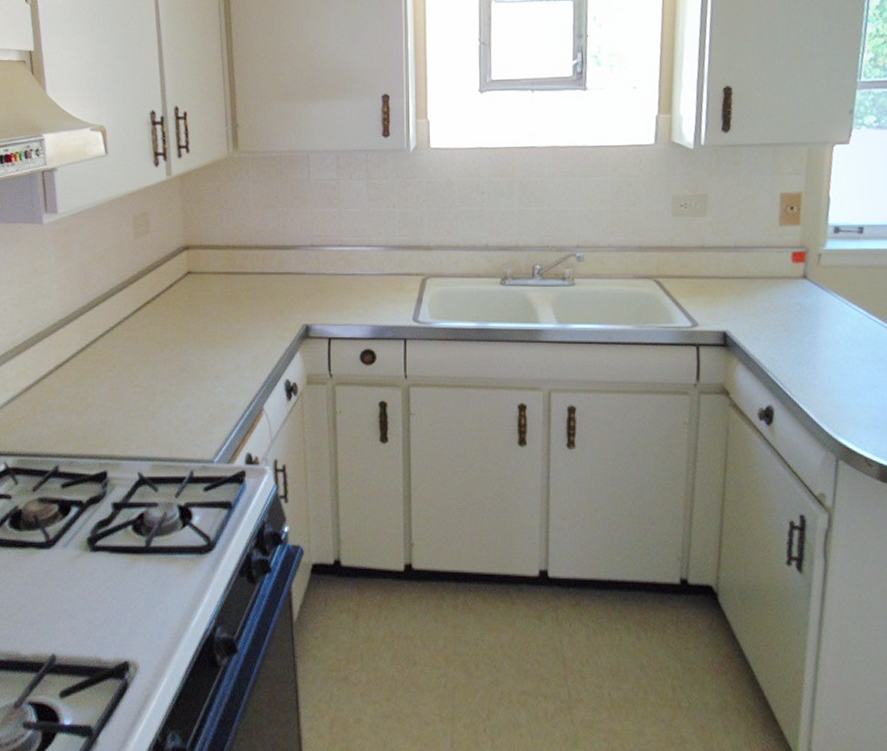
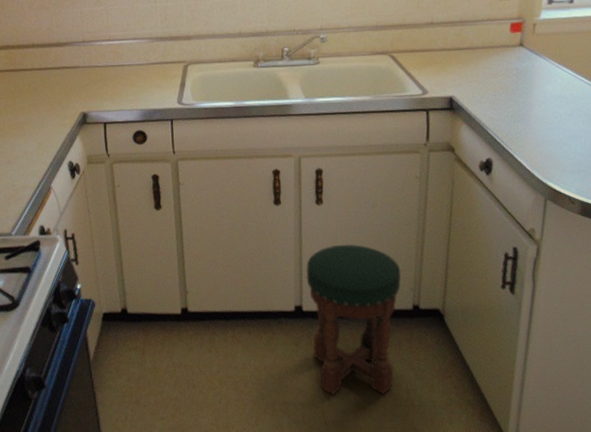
stool: none [553,498,667,690] -> present [305,244,401,395]

